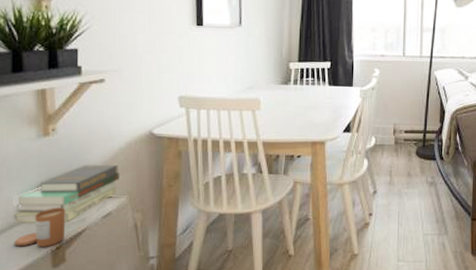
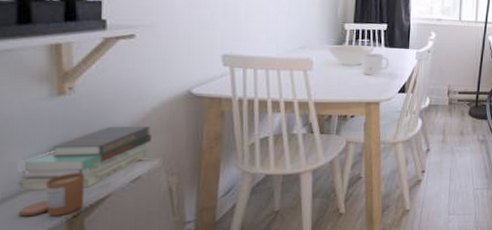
bowl: none [274,84,319,106] -> present [328,45,375,67]
mug: none [307,92,333,115] -> present [362,53,389,76]

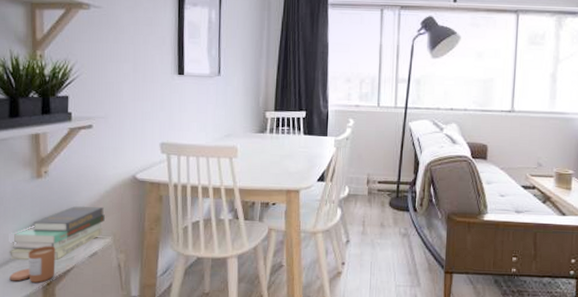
bowl: present [328,45,375,67] -> none [251,133,294,154]
mug: present [362,53,389,76] -> none [282,141,308,163]

